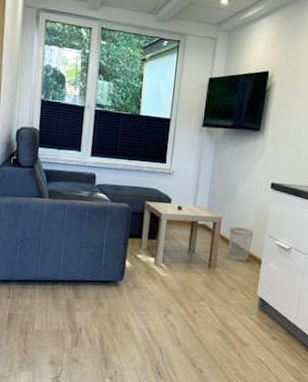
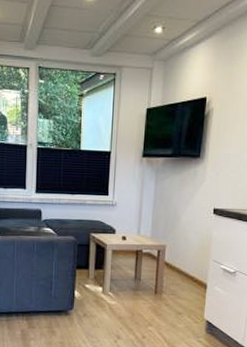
wastebasket: present [228,227,254,262] -> none [173,253,198,287]

